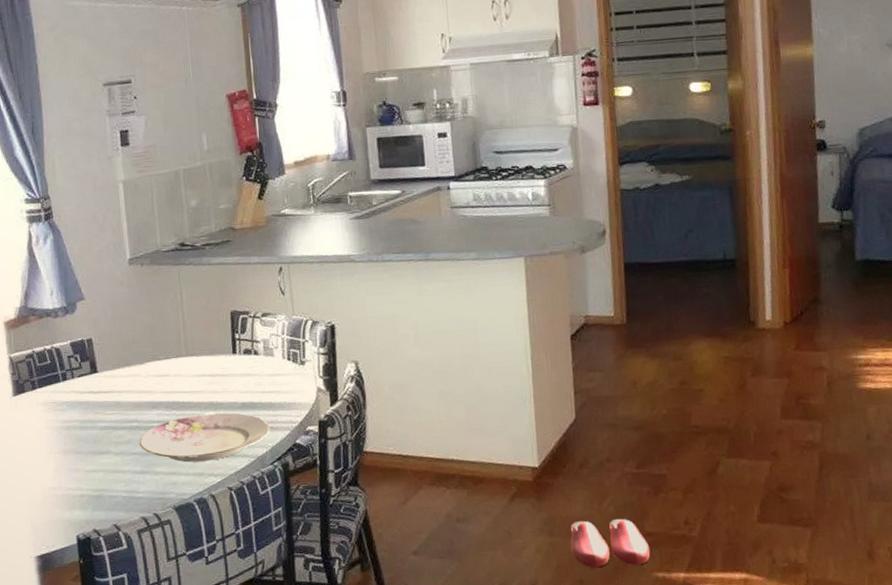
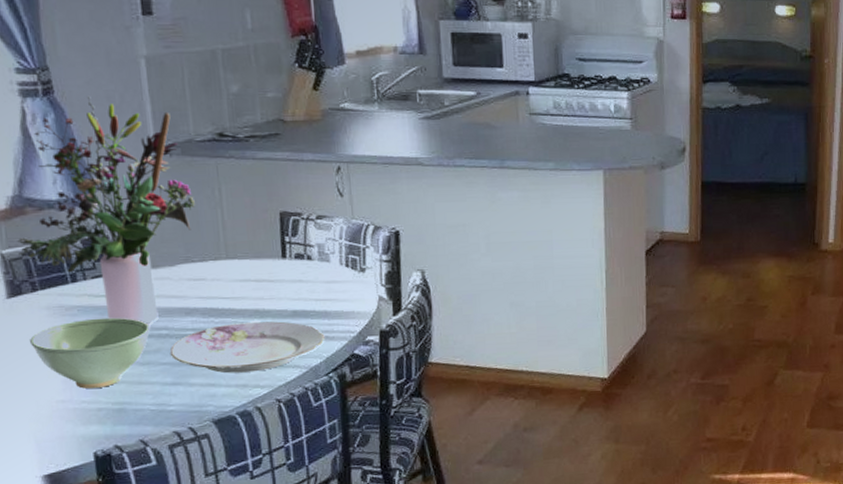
bouquet: none [22,218,161,418] -> present [17,96,195,325]
bowl: none [30,411,124,477] -> present [30,317,151,389]
slippers: present [570,518,651,567] -> none [635,425,710,472]

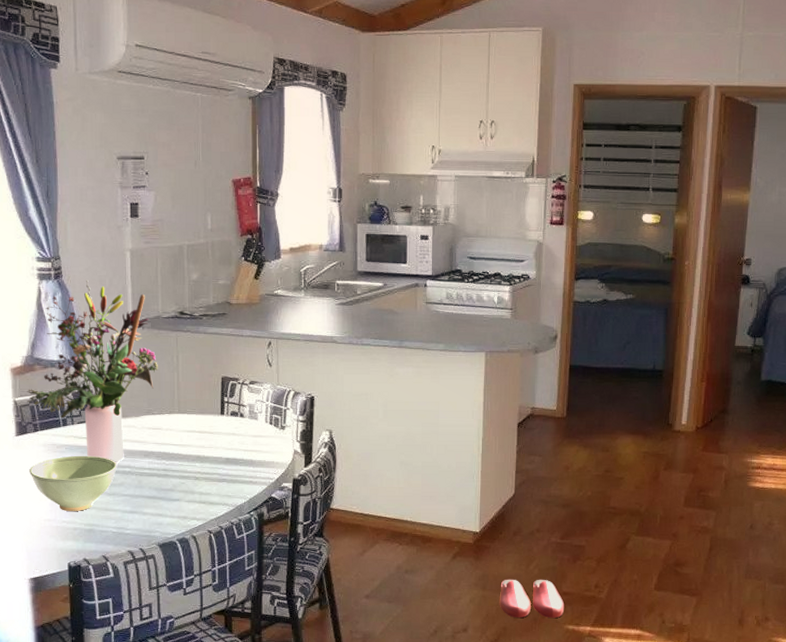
plate: present [169,321,325,374] -> none [130,466,249,507]
slippers: none [635,425,710,472] -> present [500,579,565,618]

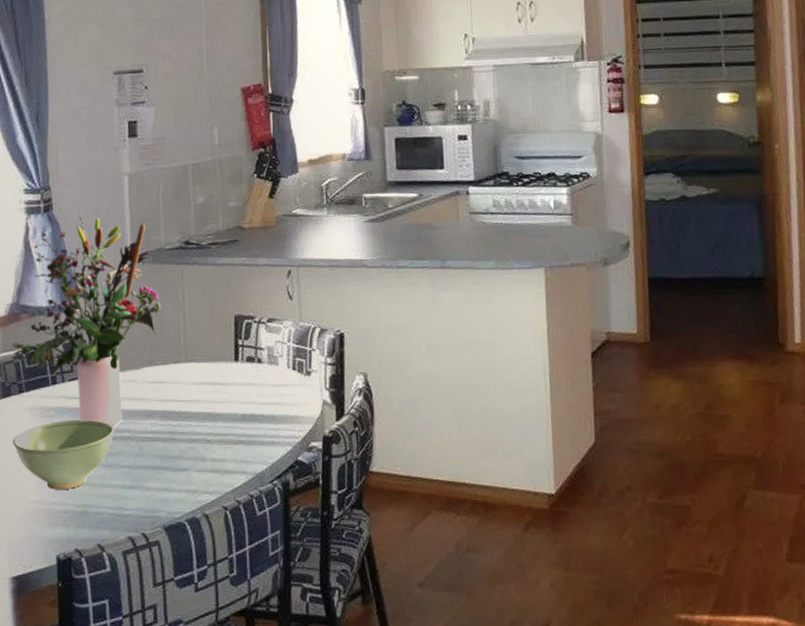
slippers: present [500,579,565,618] -> none [587,553,673,606]

